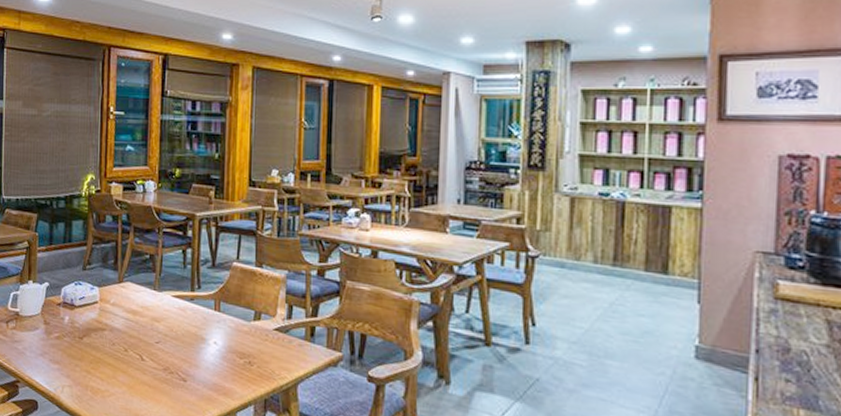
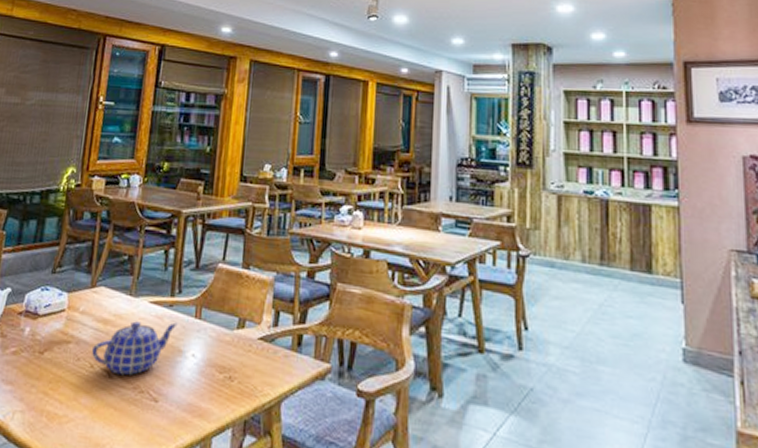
teapot: none [124,312,199,359] -> present [91,321,178,376]

